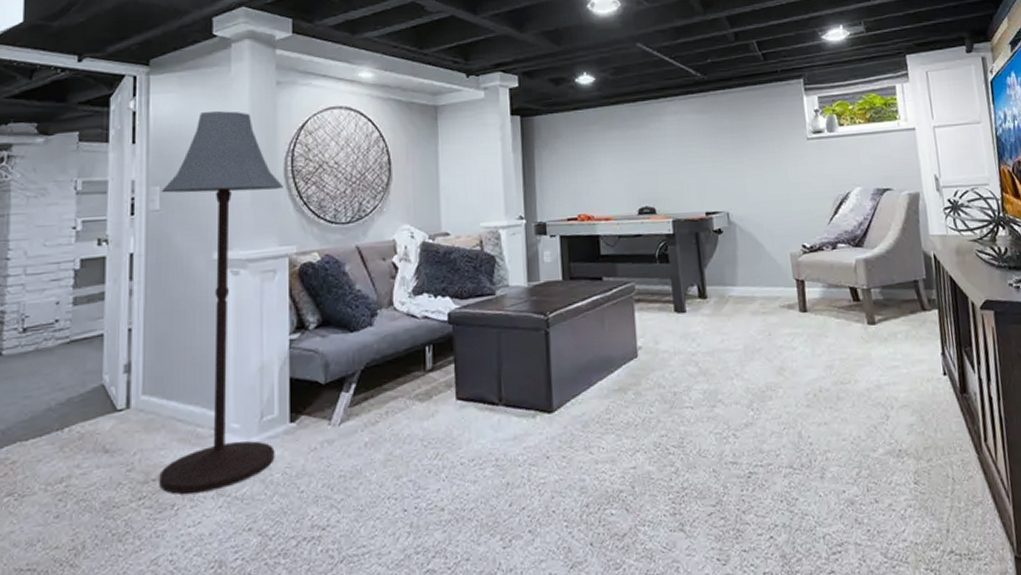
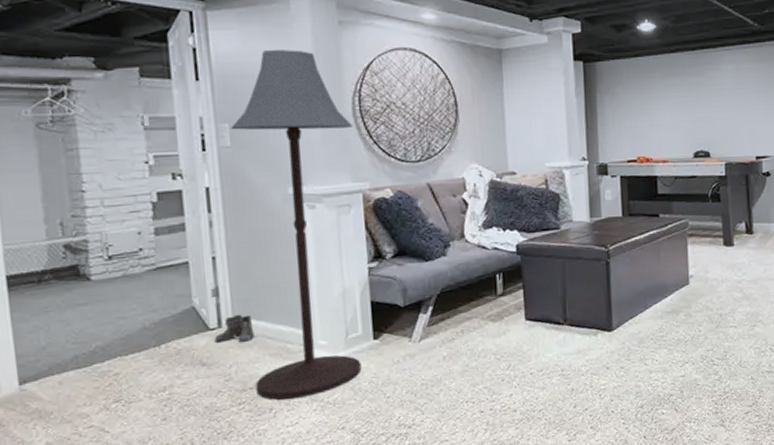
boots: none [121,392,163,427] -> present [214,314,254,343]

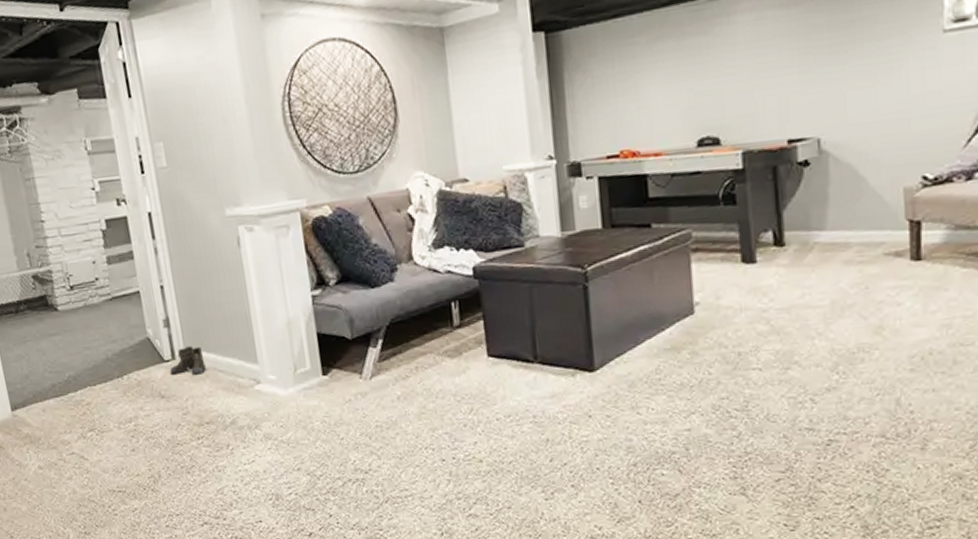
floor lamp: present [230,50,362,401] -> none [165,53,313,437]

